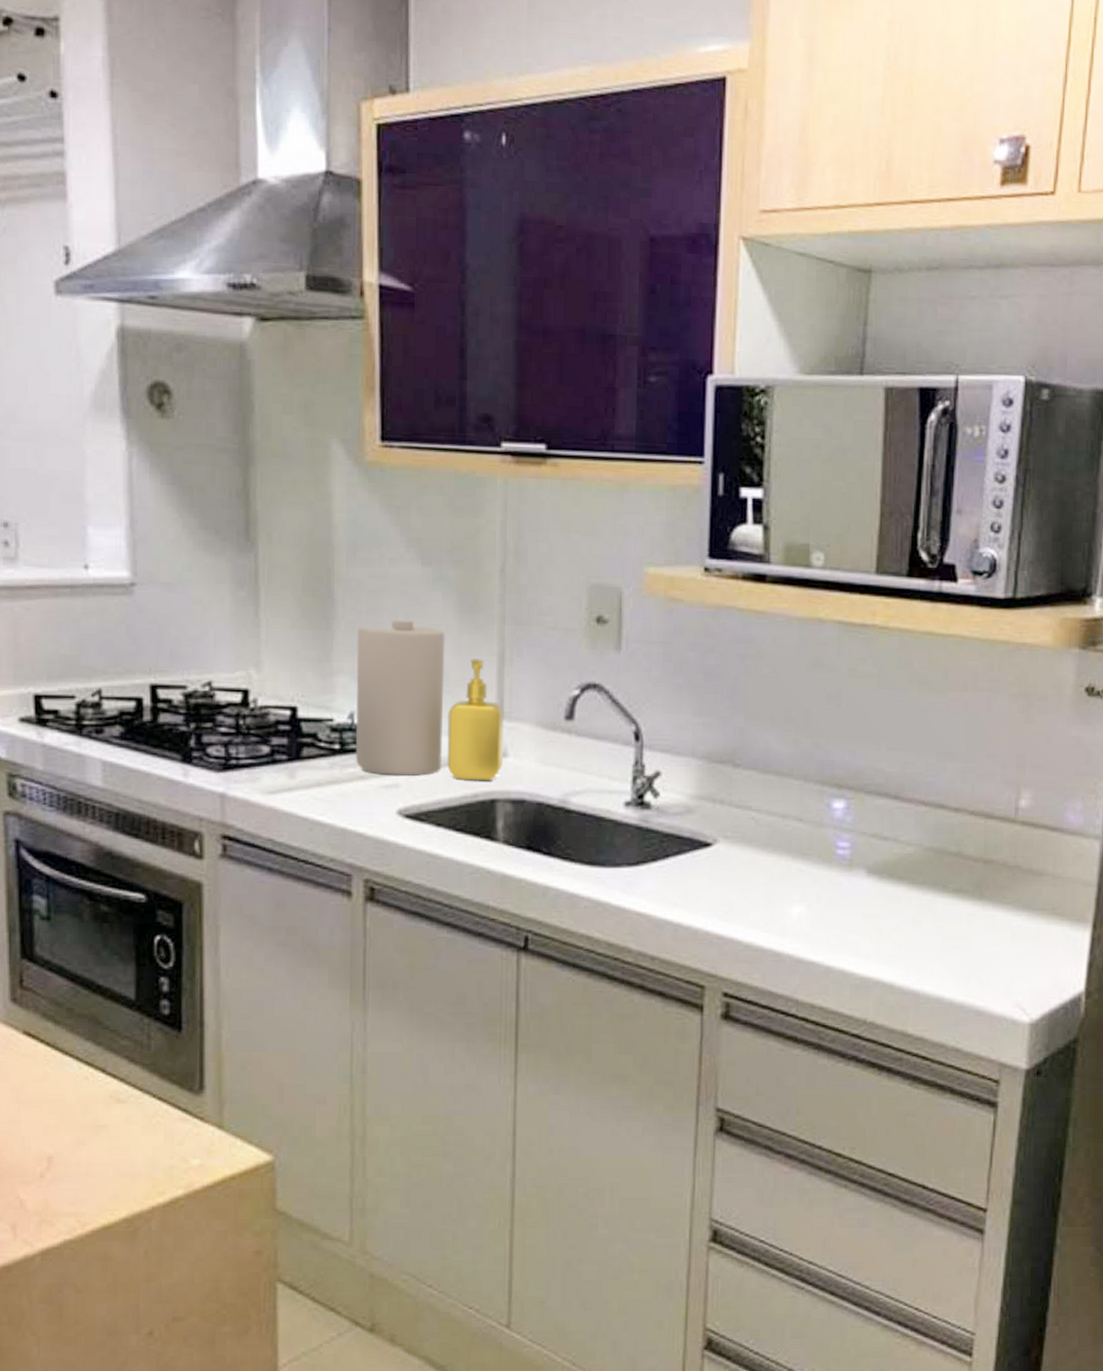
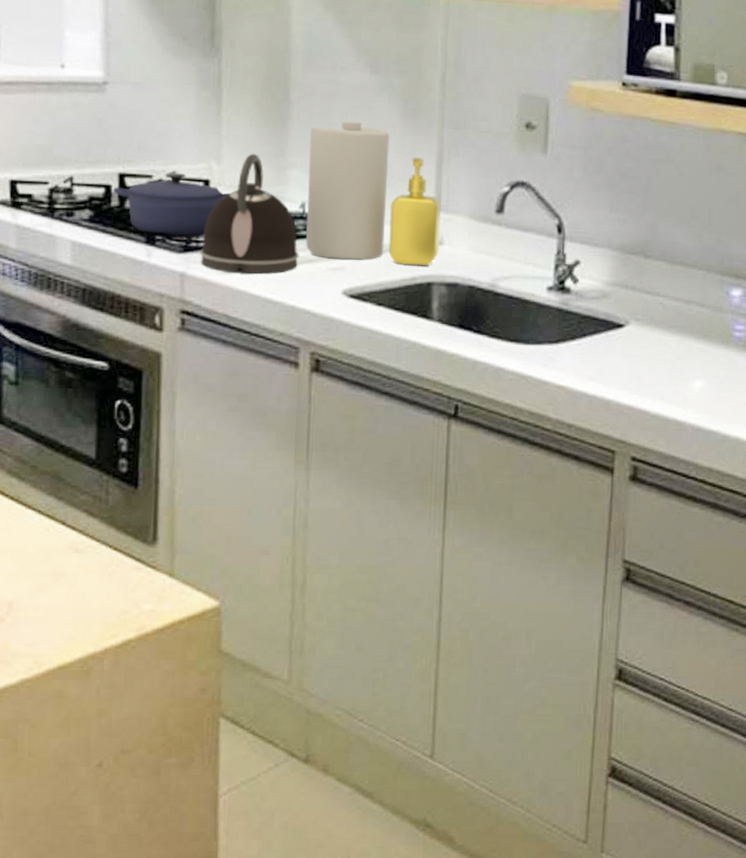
cooking pot: none [144,681,270,756] -> present [112,172,229,239]
kettle: none [241,659,349,794] -> present [200,153,299,275]

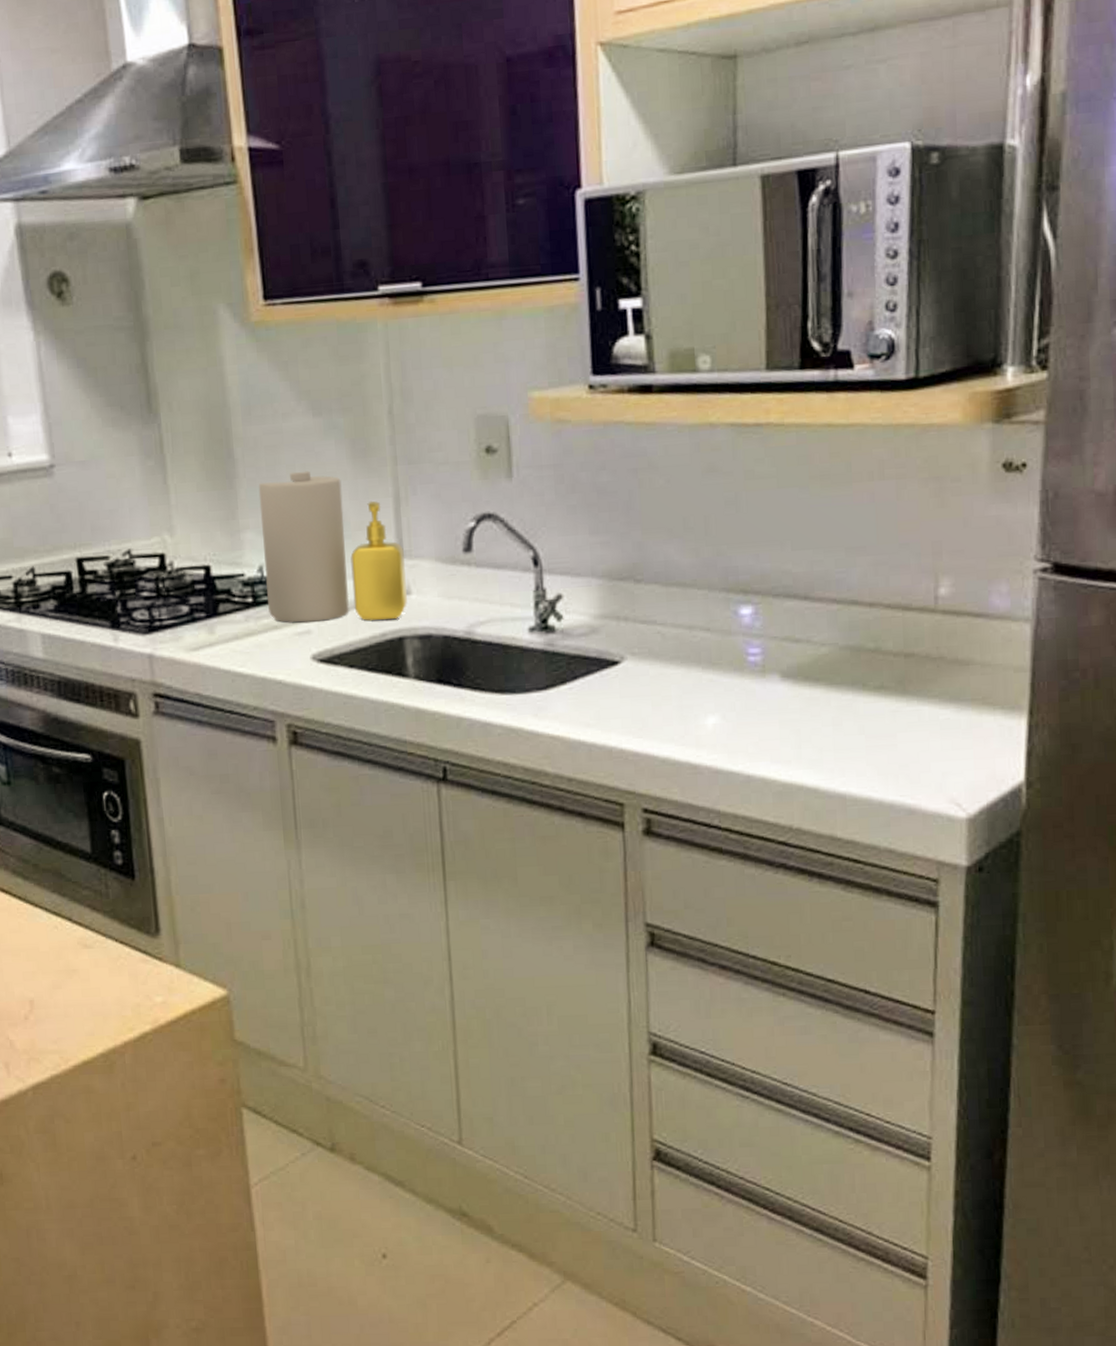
cooking pot: present [112,172,229,239] -> none [73,549,185,621]
kettle: present [200,153,299,275] -> none [164,520,264,649]

